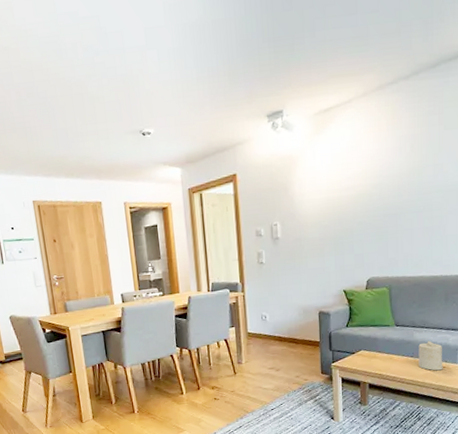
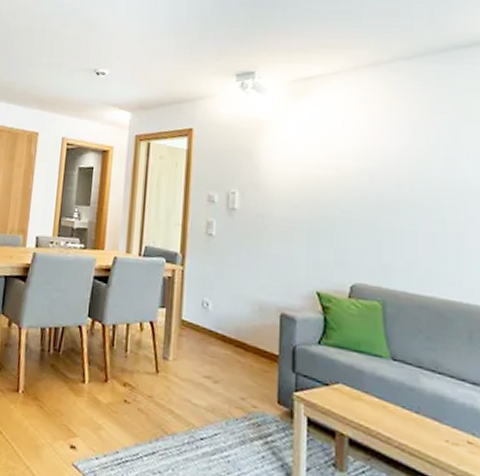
candle: present [418,341,443,371] -> none [427,394,469,447]

